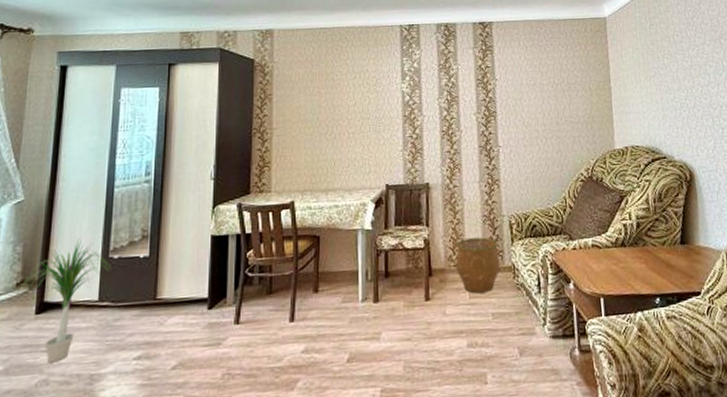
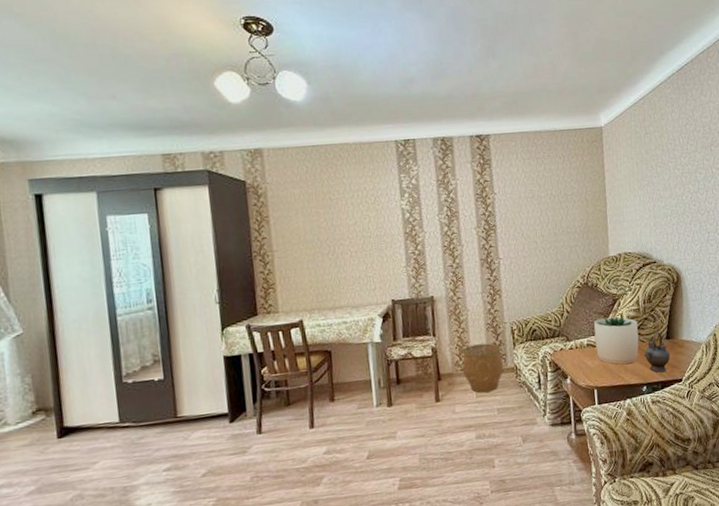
potted plant: present [17,238,111,363] -> none [35,366,127,480]
planter: none [599,215,650,271] -> present [593,316,639,365]
teapot: none [656,235,686,282] -> present [644,332,671,373]

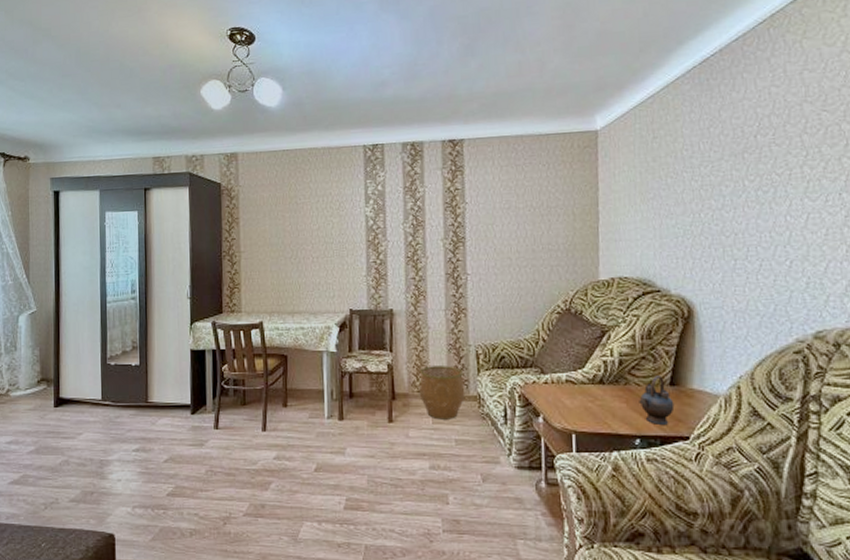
planter: present [593,316,639,365] -> none [575,351,633,410]

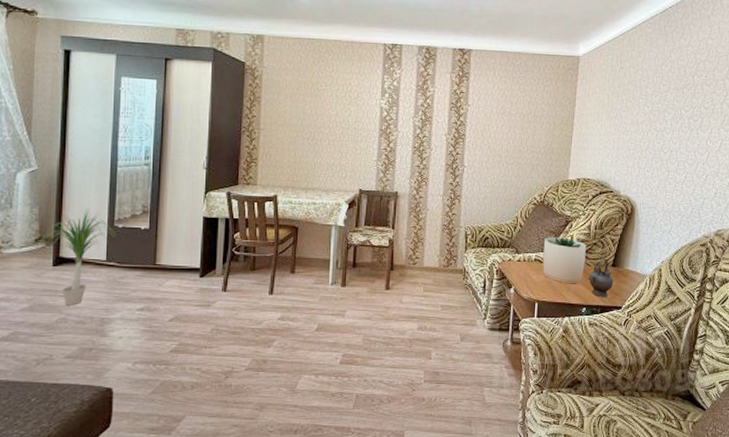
potted plant: none [39,346,110,447] -> present [36,207,117,306]
basket: present [419,366,466,420] -> none [414,243,453,288]
planter: none [575,351,633,410] -> present [542,237,587,284]

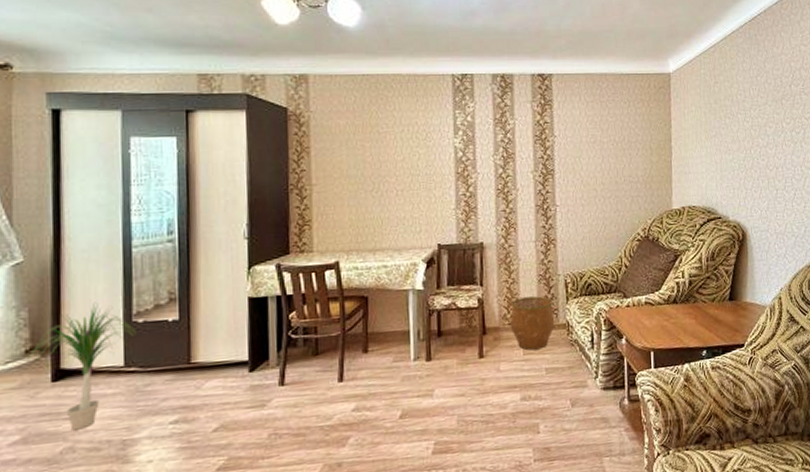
basket: none [414,243,453,288] -> present [510,296,555,351]
planter: present [542,237,587,284] -> none [653,273,700,326]
teapot: present [588,258,614,297] -> none [705,292,733,336]

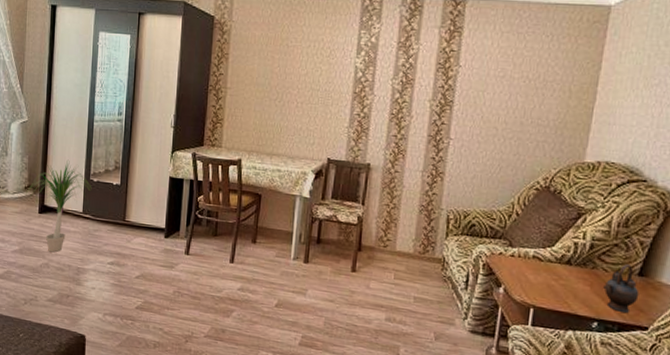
basket: present [510,296,555,351] -> none [385,223,431,278]
teapot: none [705,292,733,336] -> present [603,264,640,313]

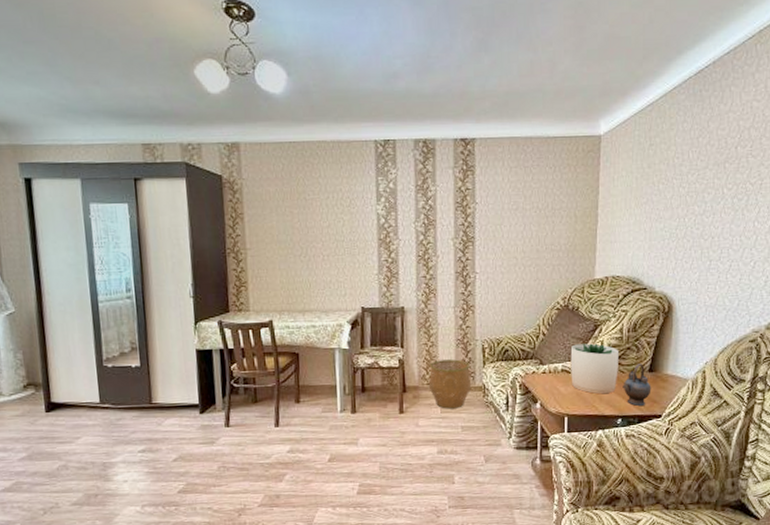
potted plant: present [26,159,92,253] -> none [26,348,107,452]
basket: none [385,223,431,278] -> present [428,359,472,409]
planter: none [542,230,605,292] -> present [570,343,620,395]

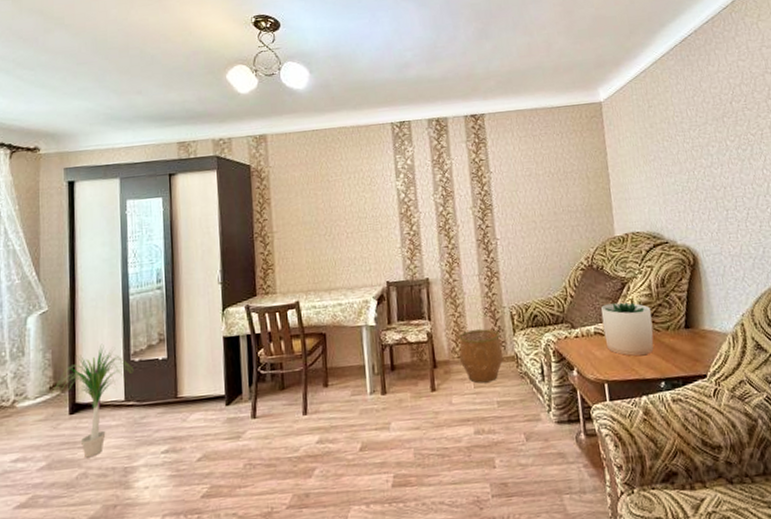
potted plant: none [26,348,107,452] -> present [51,343,134,458]
teapot: present [622,363,651,406] -> none [660,320,691,366]

